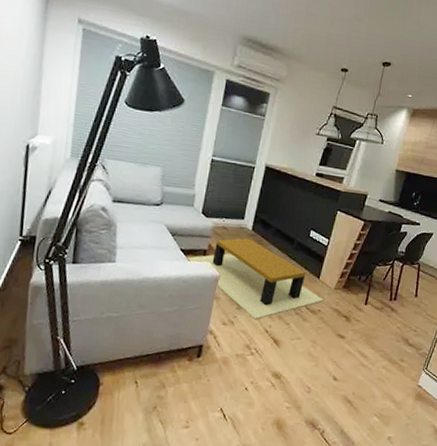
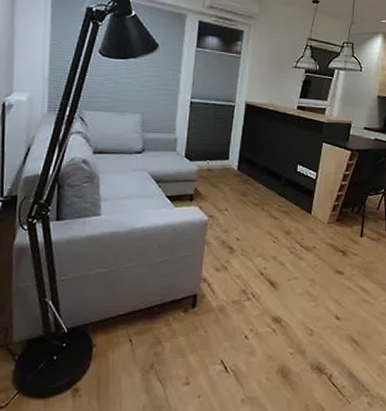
coffee table: present [187,238,323,320] -> none [174,179,317,263]

